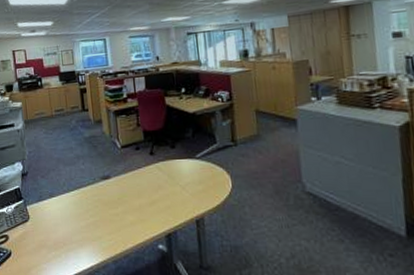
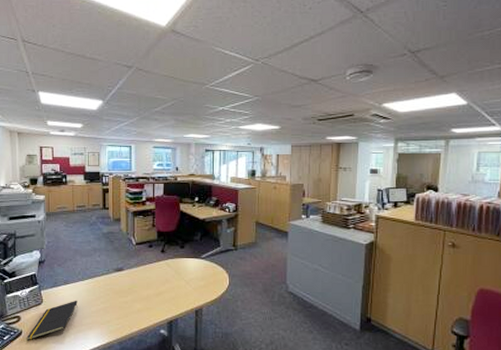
notepad: none [16,214,66,262] -> present [26,300,78,341]

